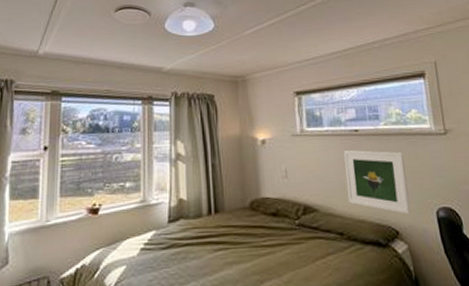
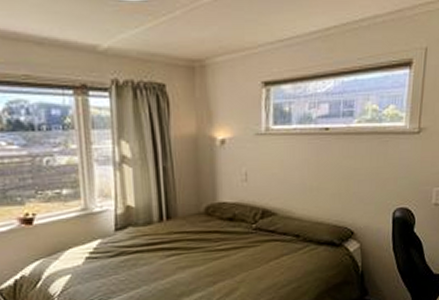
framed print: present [344,149,411,215] -> none [308,150,373,216]

